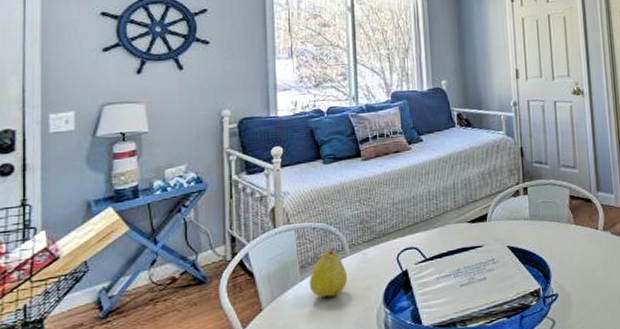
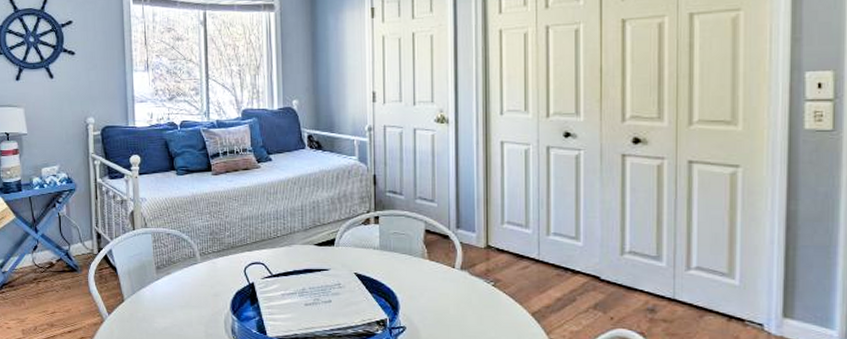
fruit: present [309,247,348,298] -> none [164,253,199,298]

